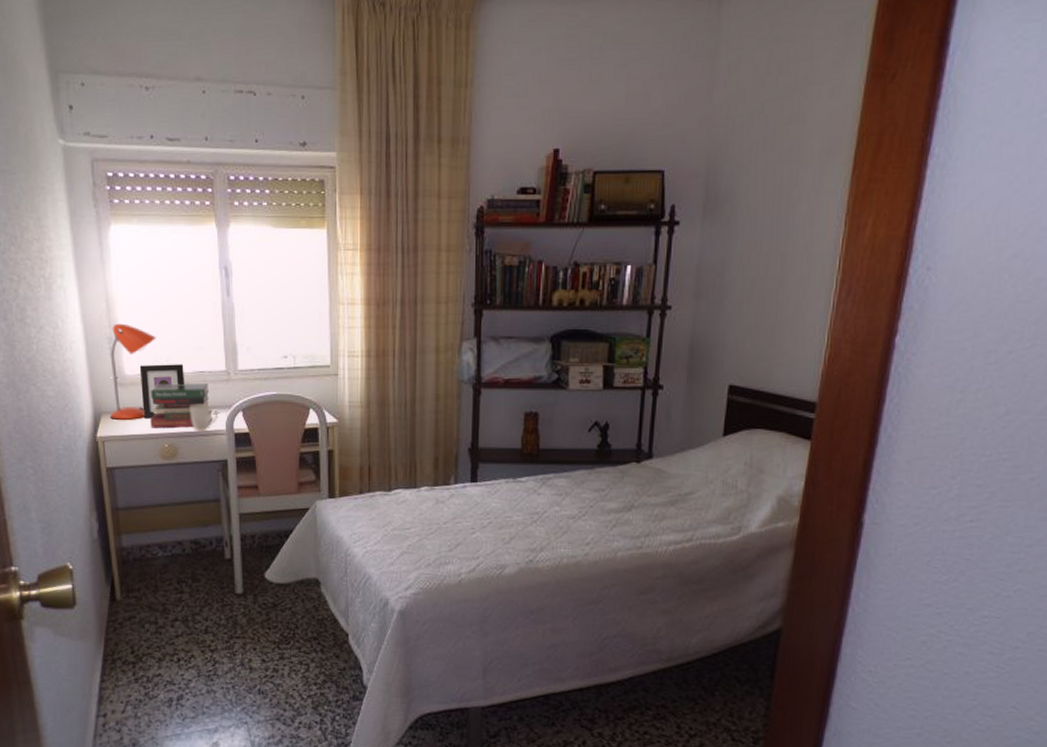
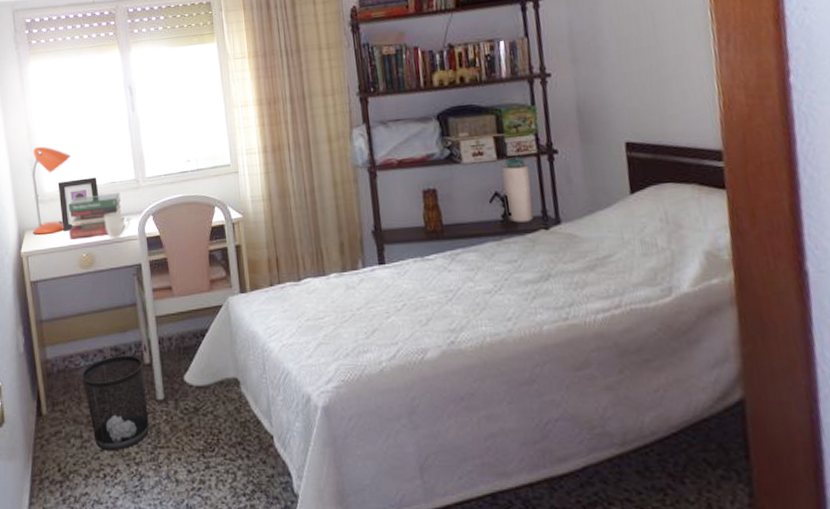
waste bin: none [159,549,226,638] -> present [82,355,149,450]
vase: none [602,387,633,455] -> present [502,155,534,224]

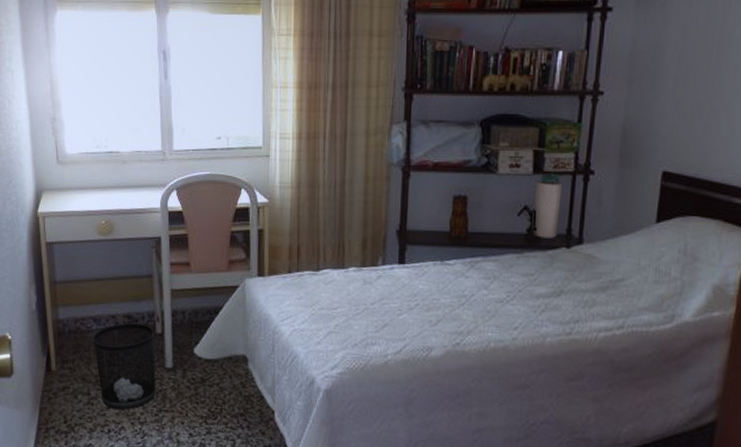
desk lamp: present [31,146,72,236] -> none [51,104,97,198]
picture frame: present [57,177,99,231] -> none [80,144,123,196]
books: present [69,193,126,240] -> none [89,162,148,205]
mug: present [104,212,130,238] -> none [126,182,153,208]

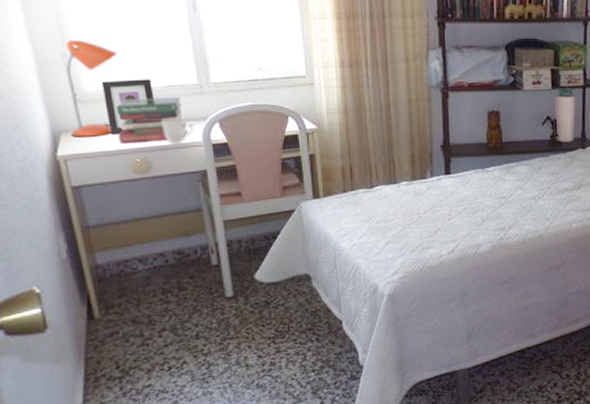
desk lamp: none [51,104,97,198] -> present [65,39,118,139]
picture frame: none [80,144,123,196] -> present [101,79,155,135]
books: none [89,162,148,205] -> present [117,97,188,144]
waste bin: present [93,323,156,410] -> none [140,258,218,345]
mug: none [126,182,153,208] -> present [161,117,193,144]

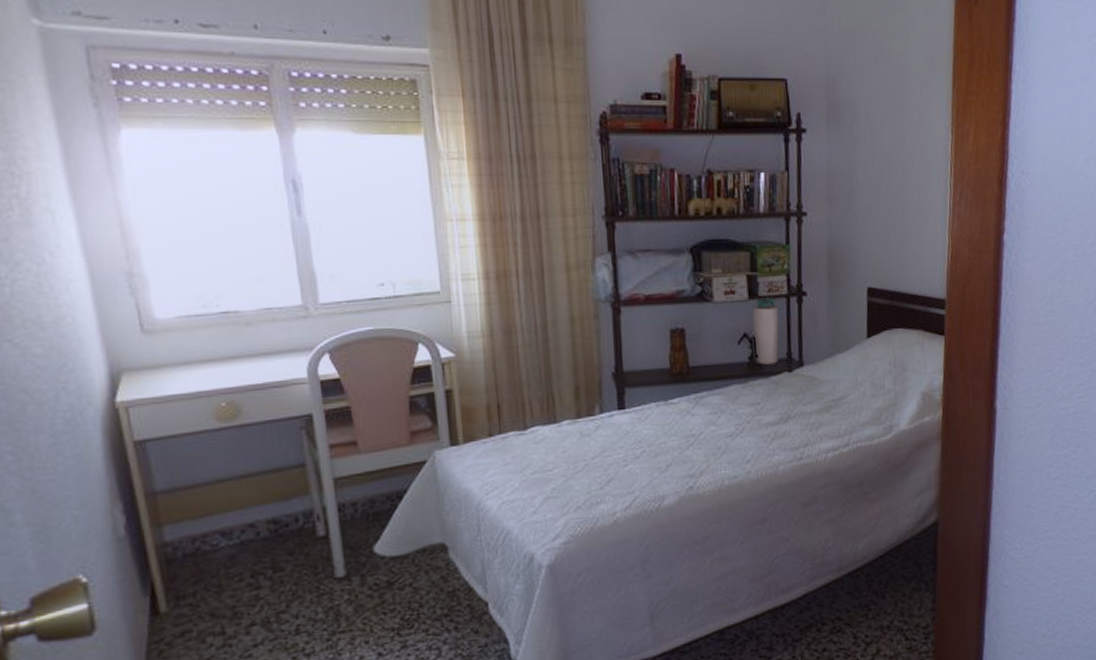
desk lamp: present [65,39,118,139] -> none [130,253,200,379]
picture frame: present [101,79,155,135] -> none [176,301,246,373]
books: present [117,97,188,144] -> none [196,322,288,384]
mug: present [161,117,193,144] -> none [254,347,296,382]

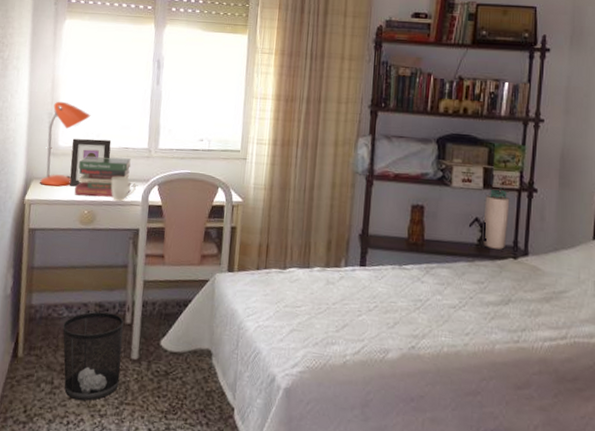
desk lamp: none [130,253,200,379] -> present [40,101,91,187]
picture frame: none [176,301,246,373] -> present [69,138,112,187]
books: none [196,322,288,384] -> present [74,156,132,197]
waste bin: none [223,527,325,645] -> present [63,311,124,401]
mug: none [254,347,296,382] -> present [110,176,136,201]

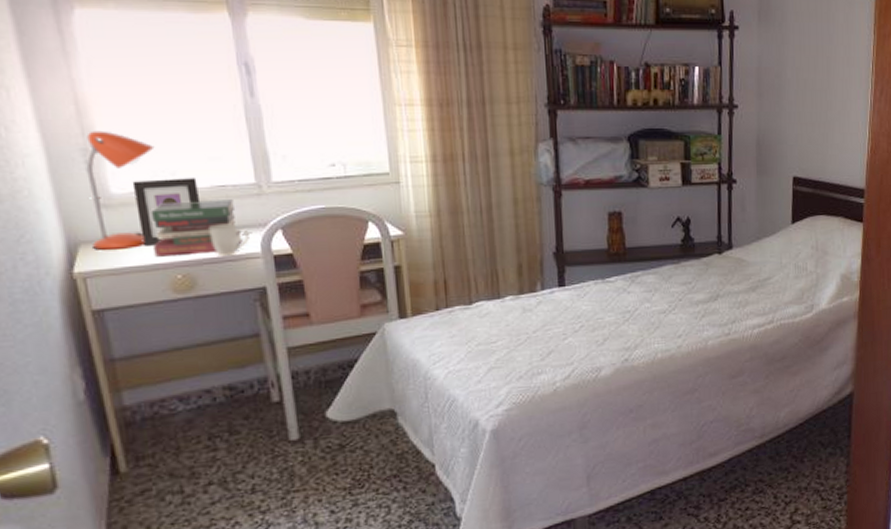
waste bin: present [63,311,124,401] -> none [180,394,280,503]
vase: present [482,187,510,251] -> none [685,183,711,248]

